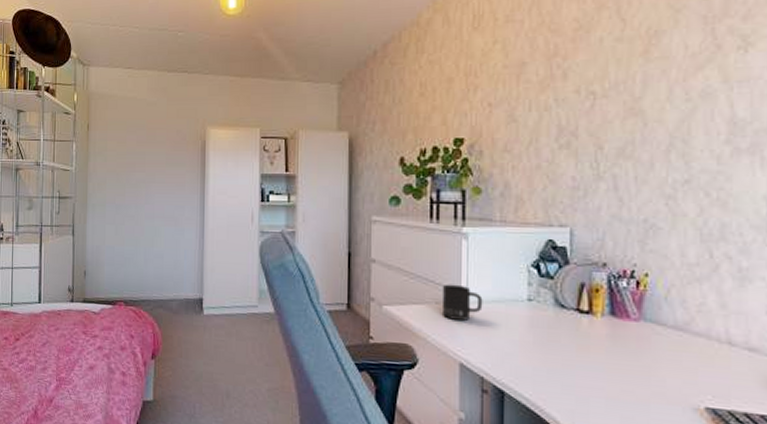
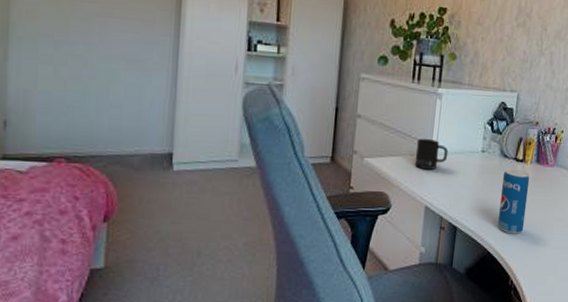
beverage can: none [561,321,604,408] -> present [498,168,530,234]

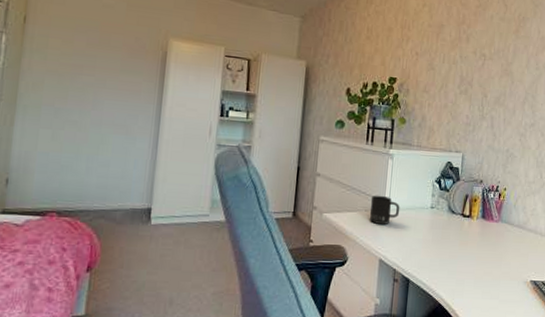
beverage can: present [498,168,530,234] -> none [448,223,477,287]

